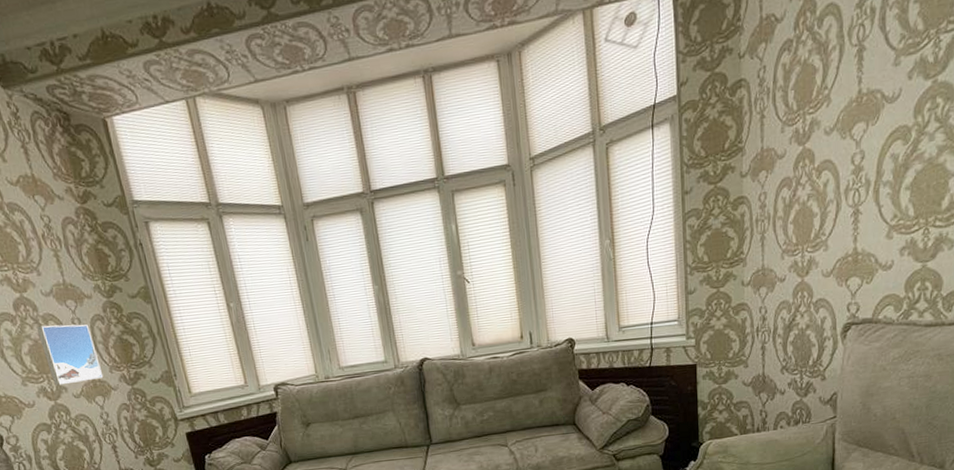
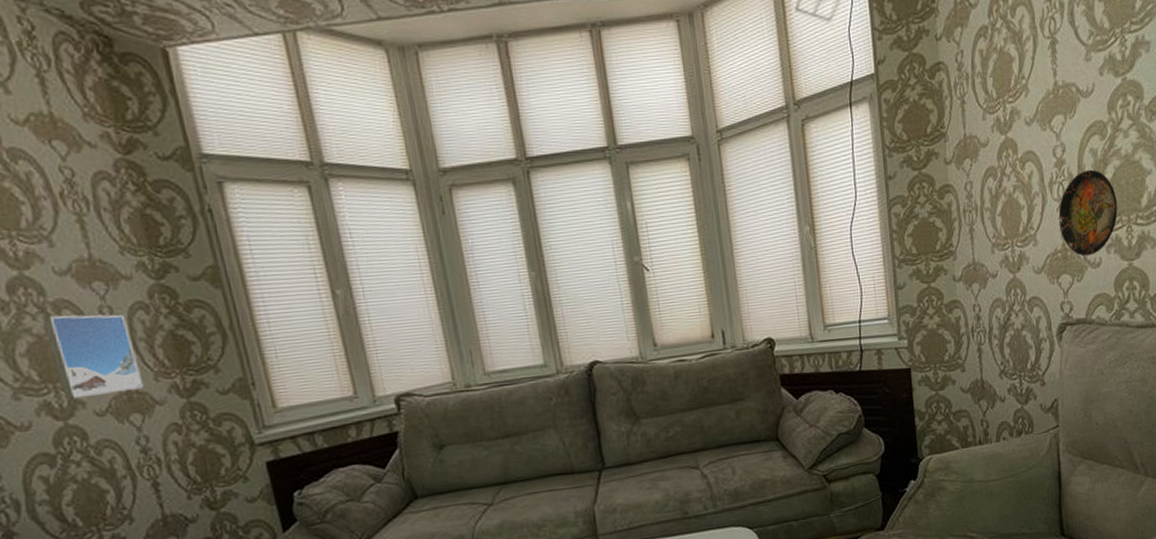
decorative plate: none [852,174,916,260] -> present [1058,169,1118,257]

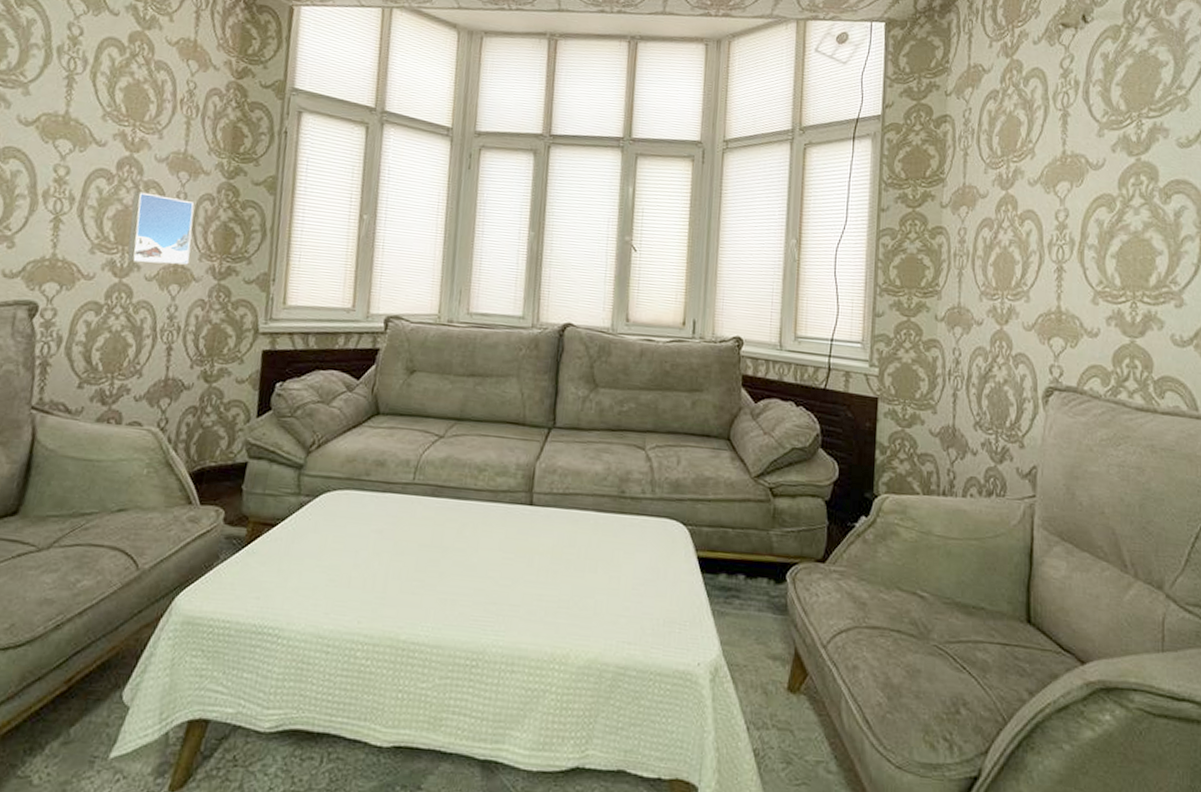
decorative plate: present [1058,169,1118,257] -> none [1055,238,1123,324]

